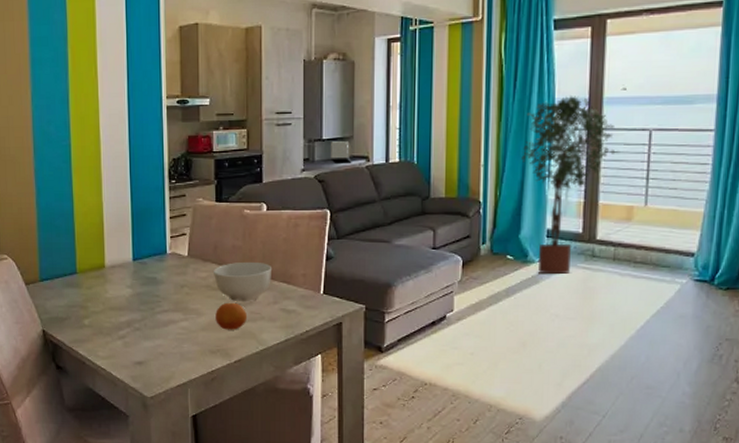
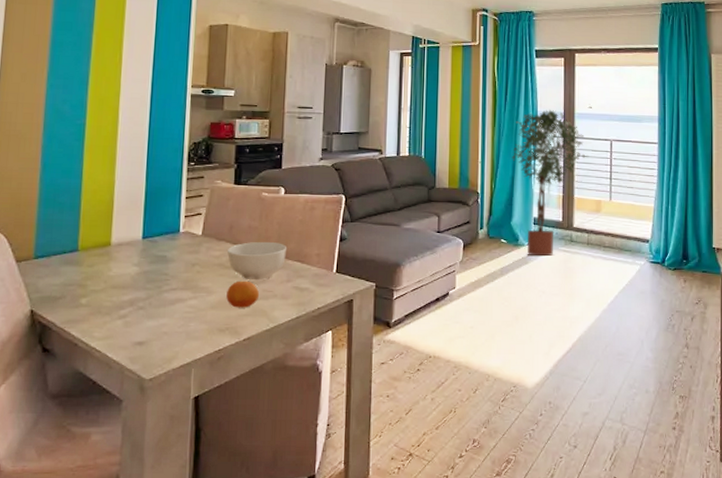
toaster: present [330,141,354,165] -> none [347,135,368,156]

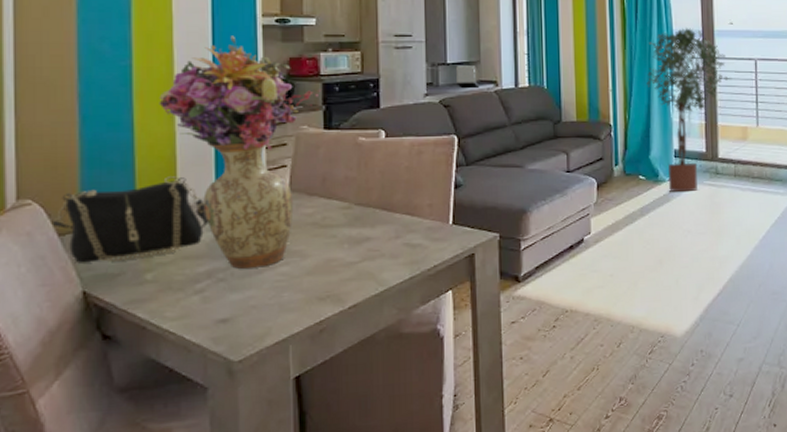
handbag: none [13,218,135,287] -> present [53,176,209,263]
flower arrangement: none [104,102,235,300] -> present [159,36,321,269]
bowl: present [226,241,288,281] -> none [320,193,394,240]
fruit: present [226,280,260,308] -> none [324,240,364,272]
toaster: none [347,135,368,156] -> present [455,66,481,89]

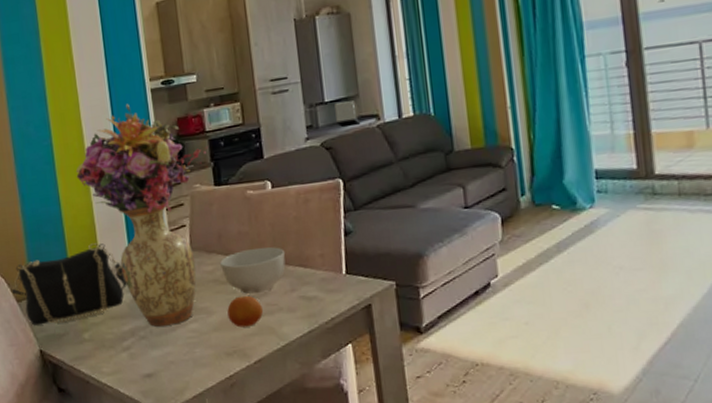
bowl: none [320,193,394,240] -> present [219,247,286,295]
fruit: none [324,240,364,272] -> present [227,295,264,328]
potted tree: present [647,28,732,192] -> none [553,15,668,221]

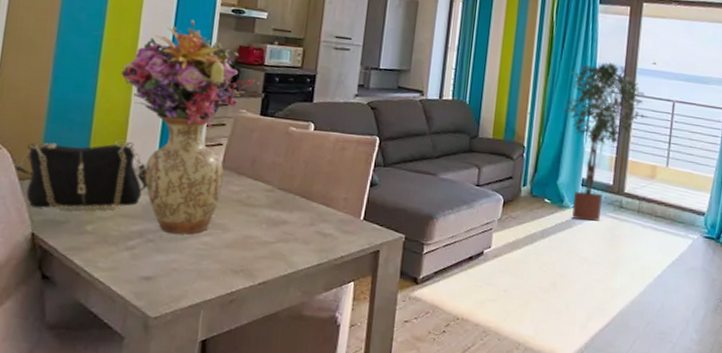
bowl: present [219,247,286,295] -> none [247,179,313,222]
fruit: present [227,295,264,328] -> none [243,220,280,250]
toaster: present [334,100,362,128] -> none [386,72,409,96]
potted tree: none [553,15,668,221] -> present [564,62,648,221]

